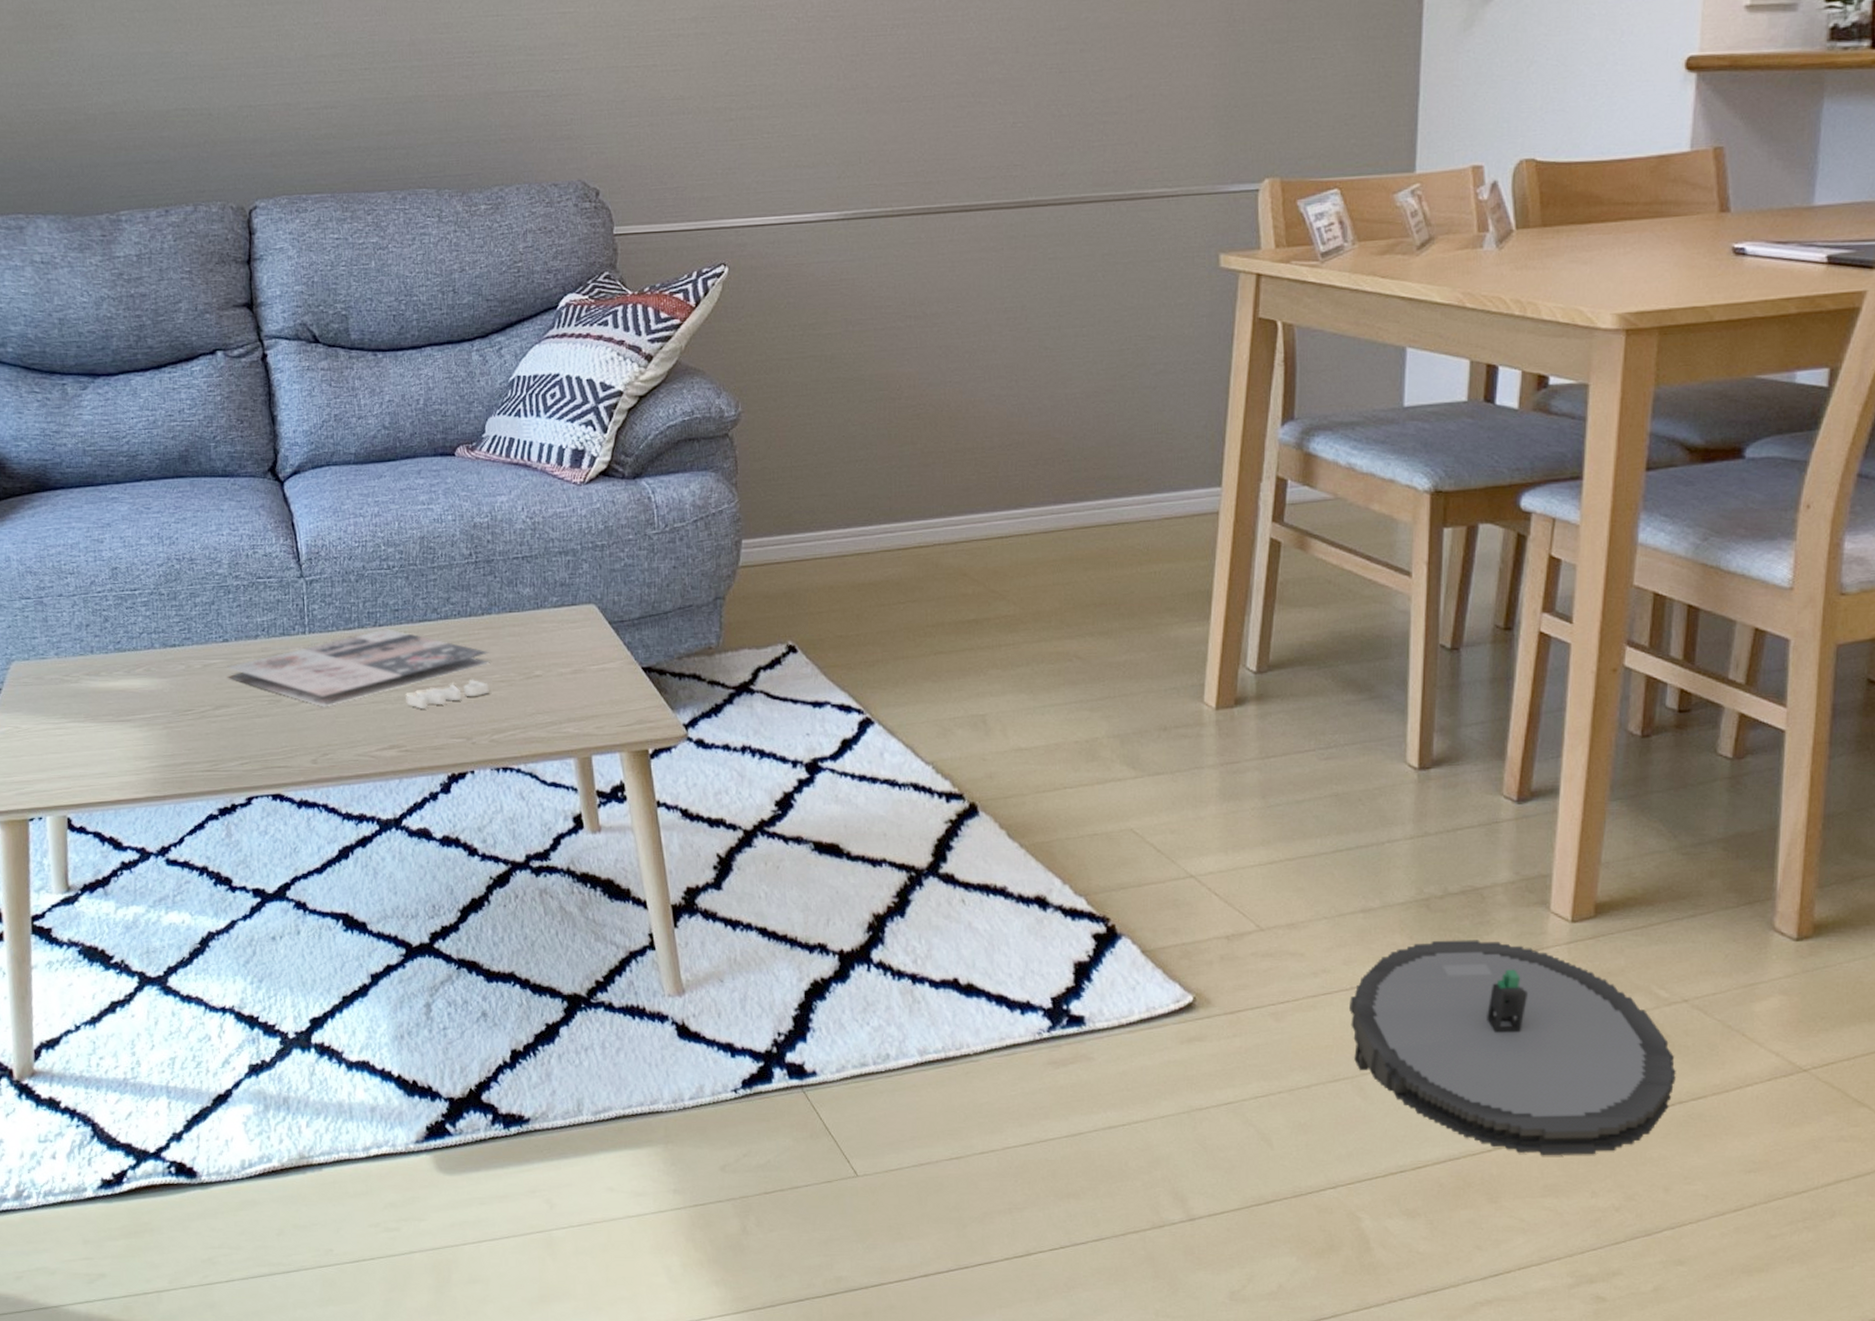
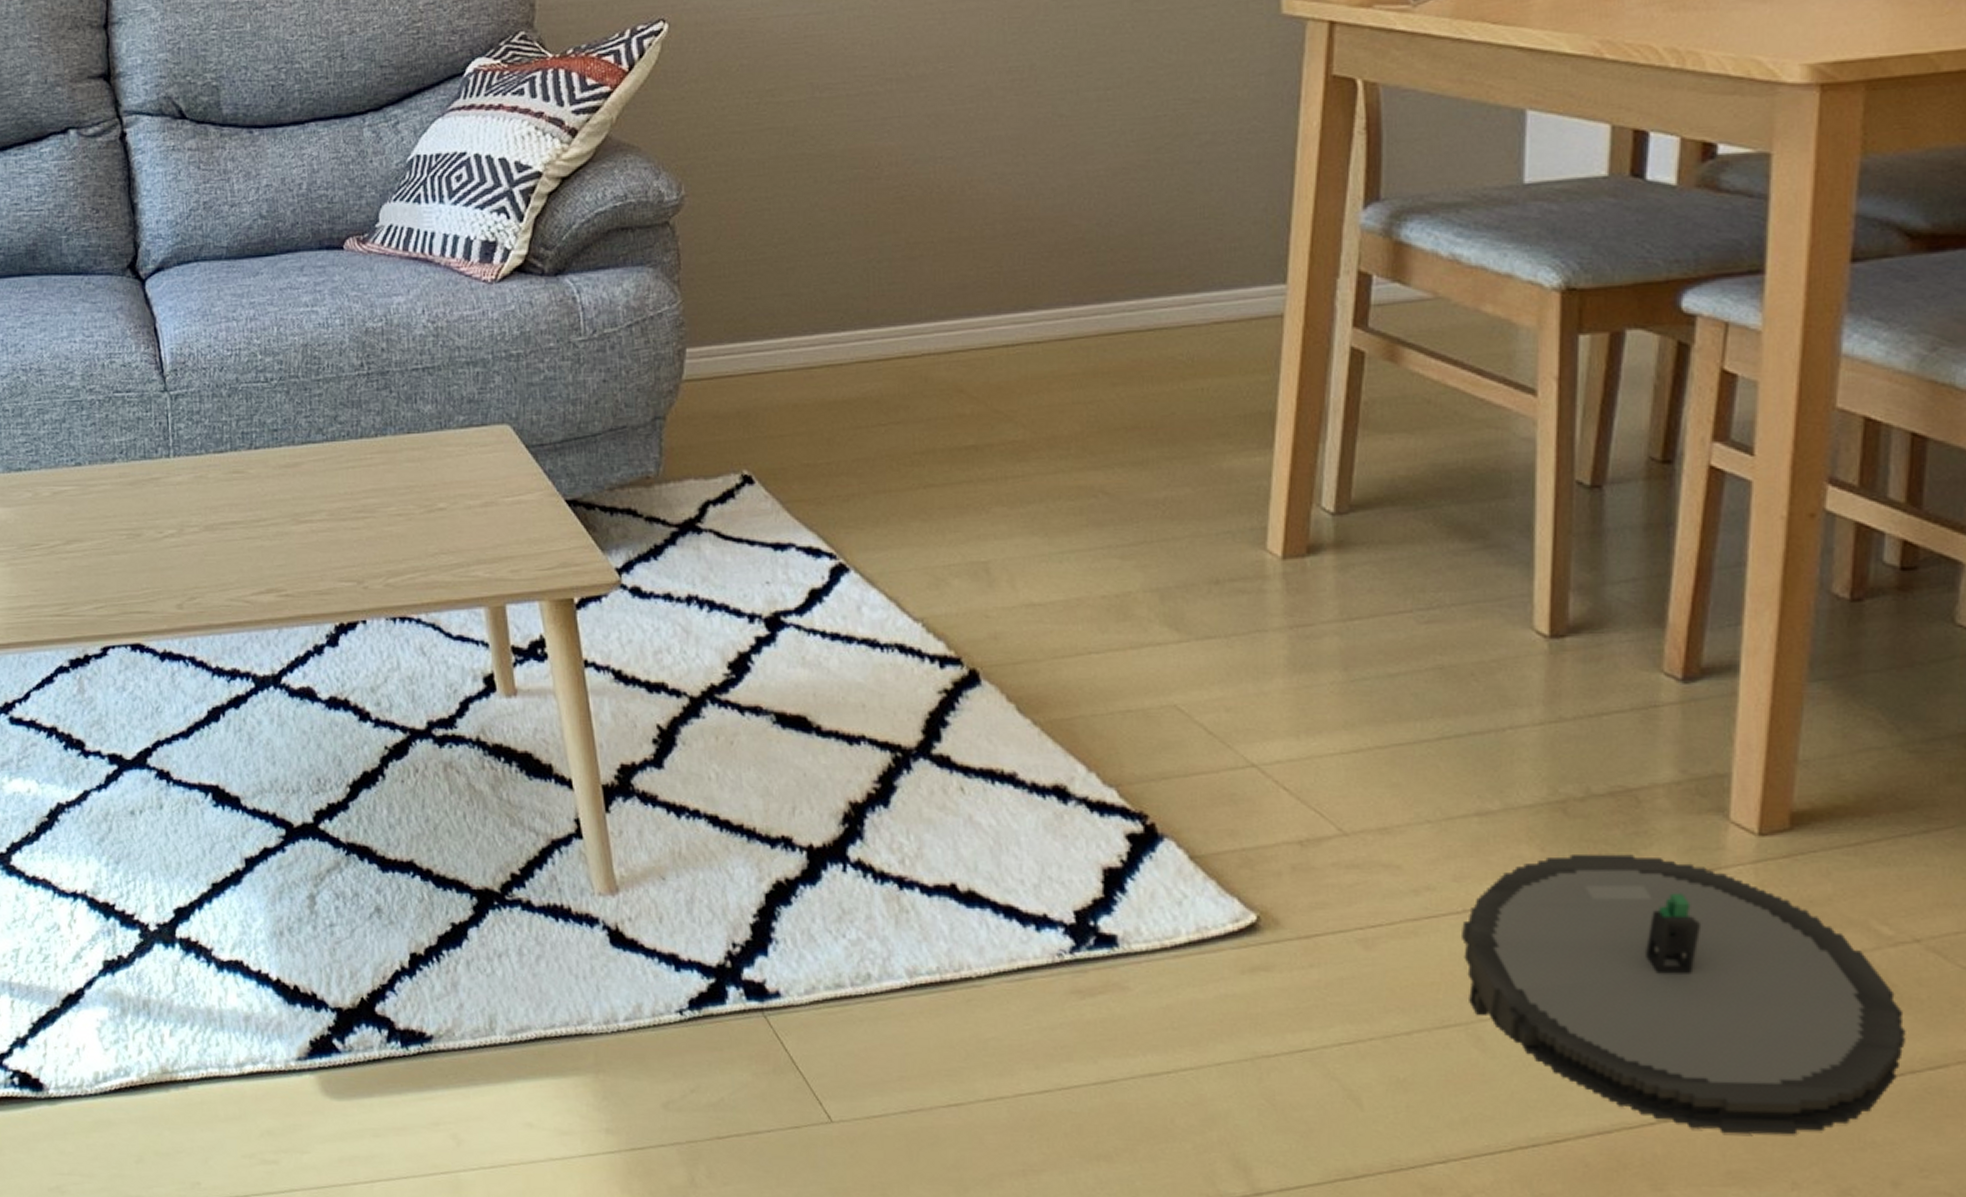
magazine: present [227,629,491,708] -> none [80,452,386,546]

